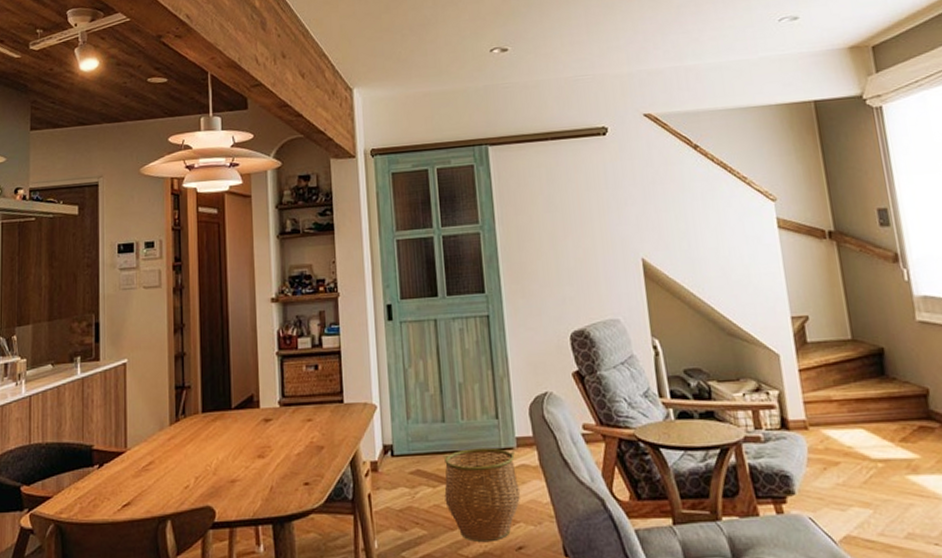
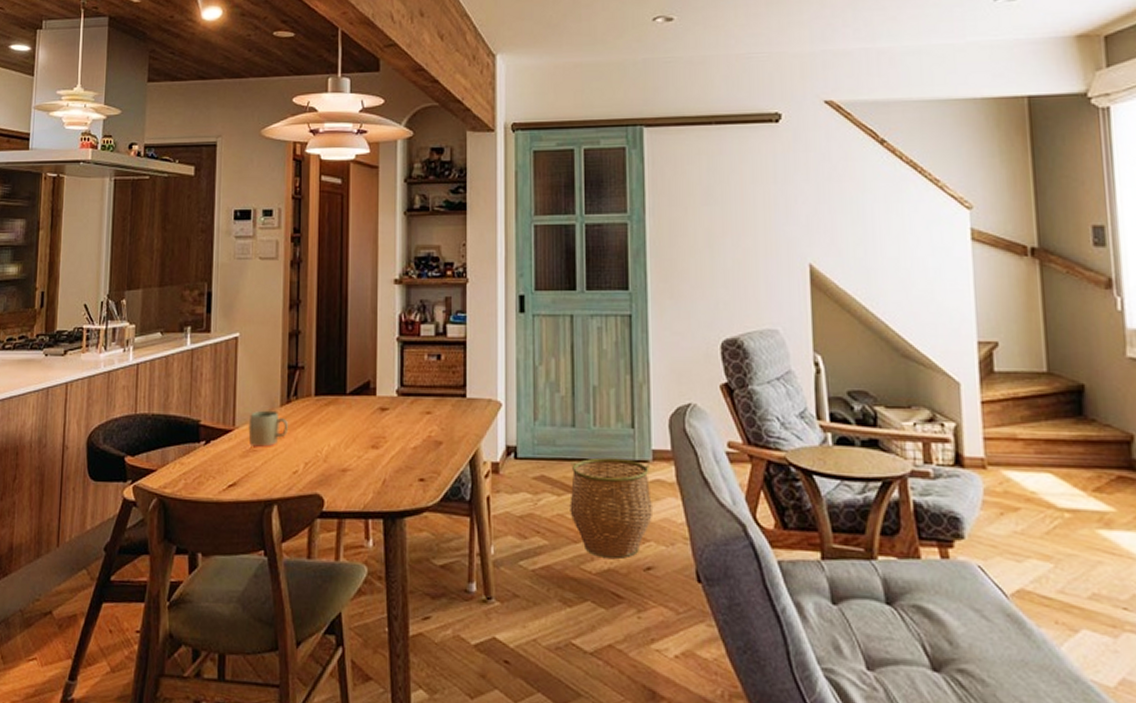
mug: none [140,430,178,466] -> present [248,410,288,447]

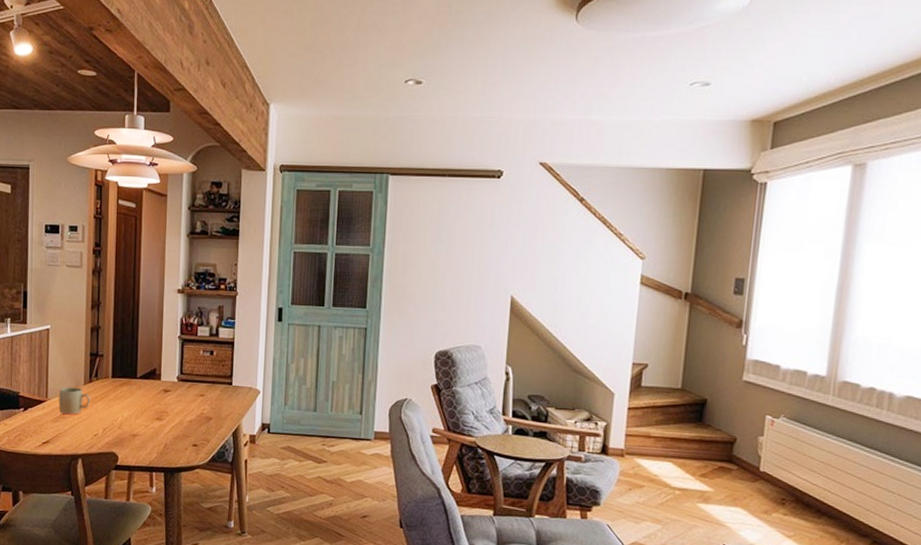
basket: present [570,457,654,559] -> none [308,435,372,509]

